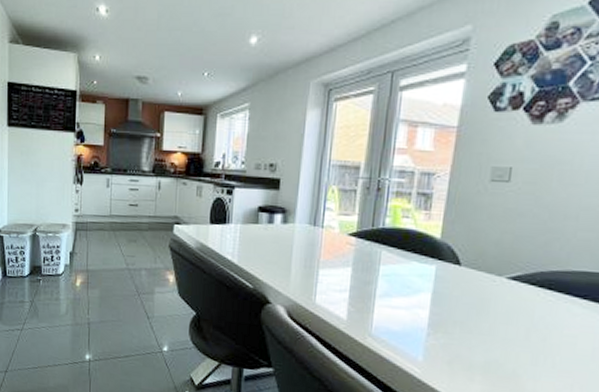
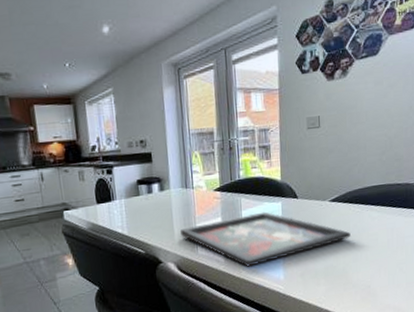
decorative tray: none [297,270,533,335] -> present [179,211,351,267]

